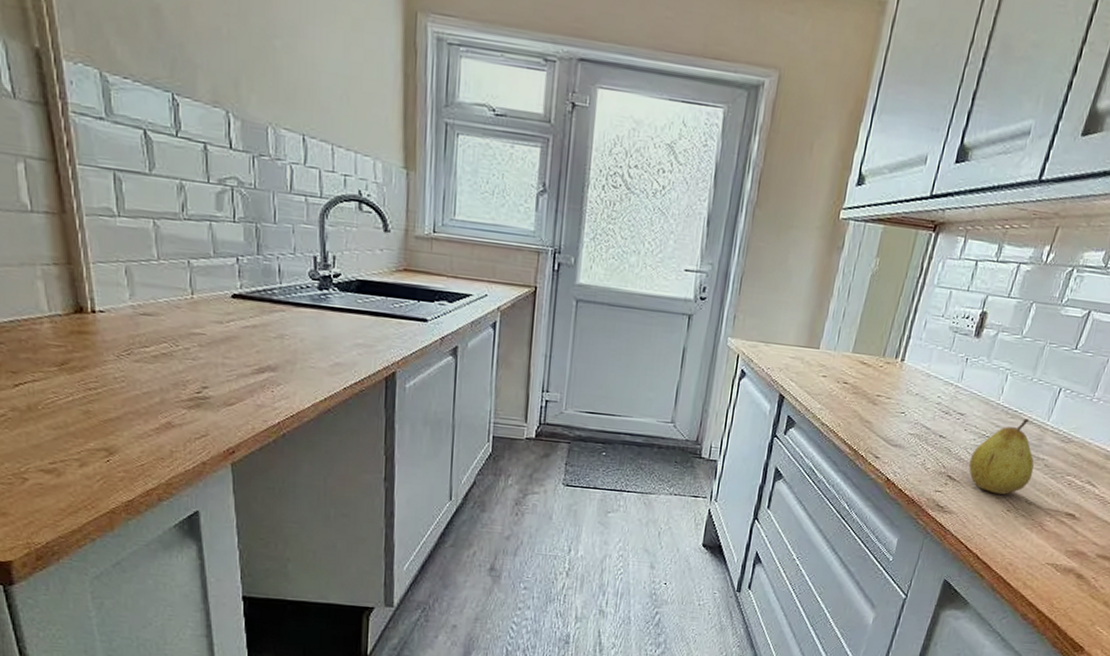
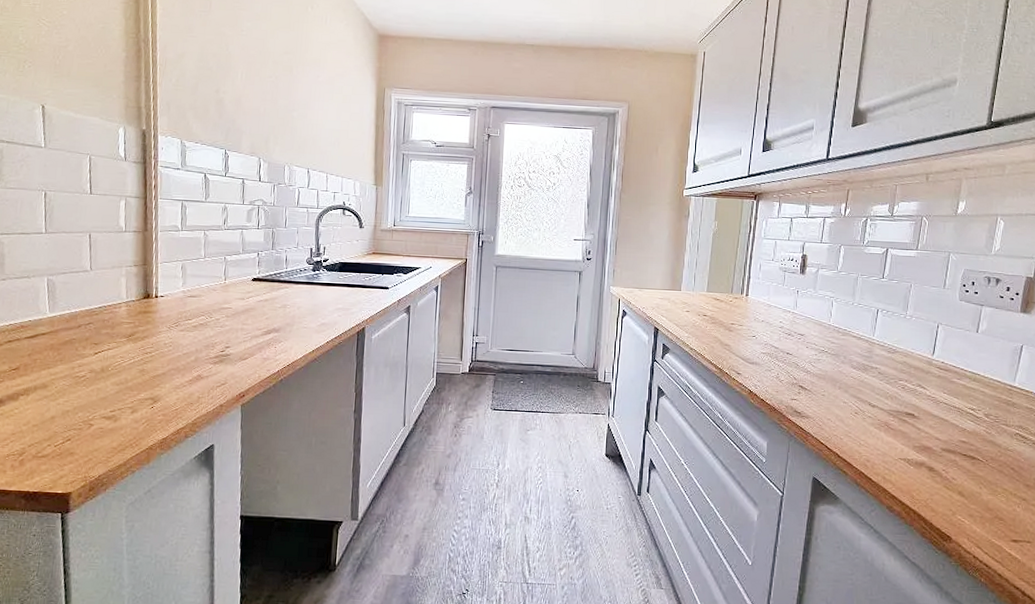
fruit: present [968,419,1034,495] -> none [815,335,870,400]

